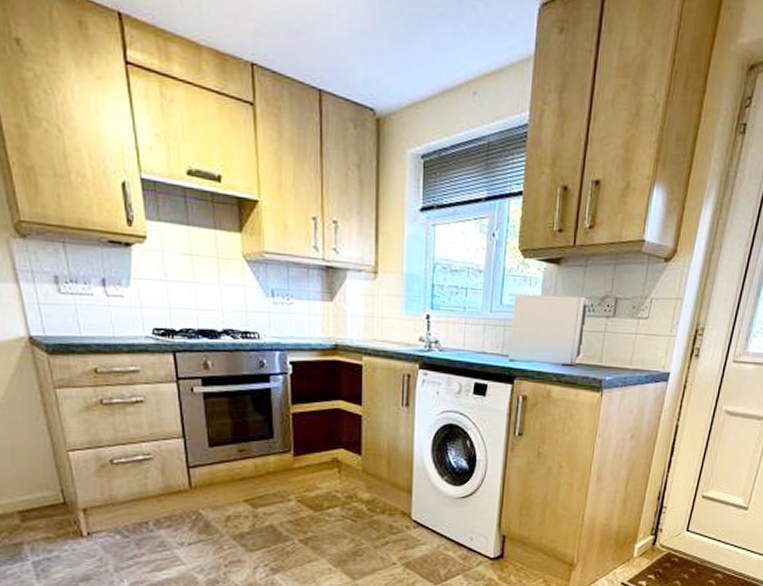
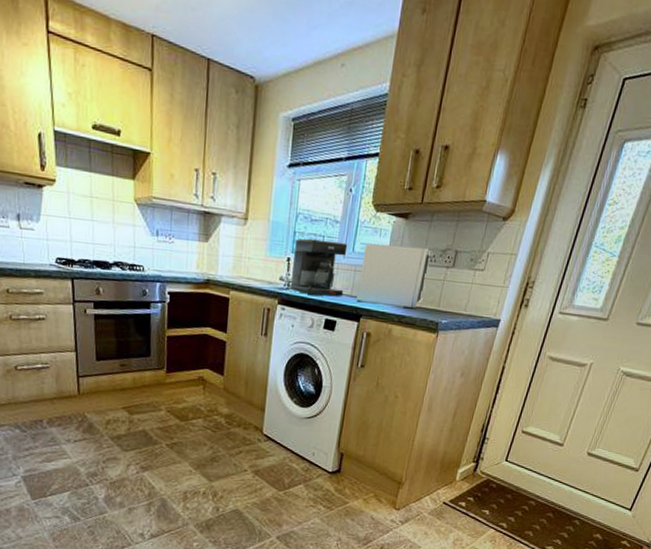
coffee maker: none [431,292,495,357] -> present [289,238,348,297]

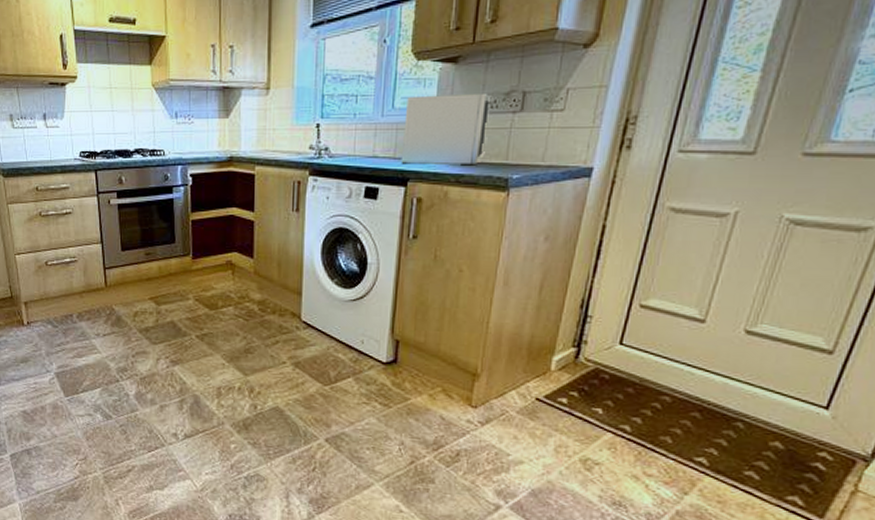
coffee maker: present [289,238,348,297] -> none [321,99,386,163]

